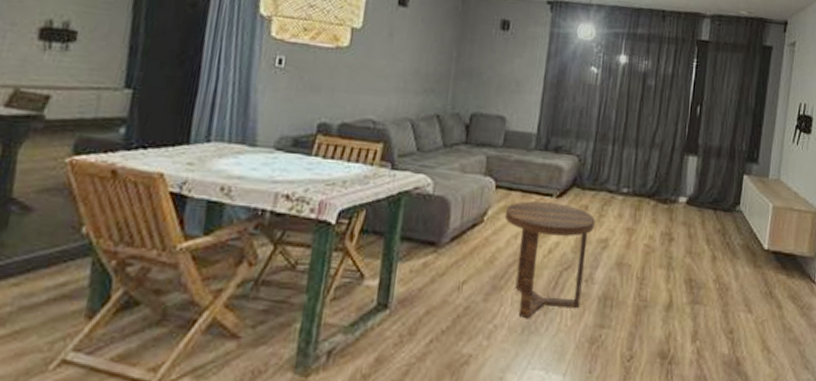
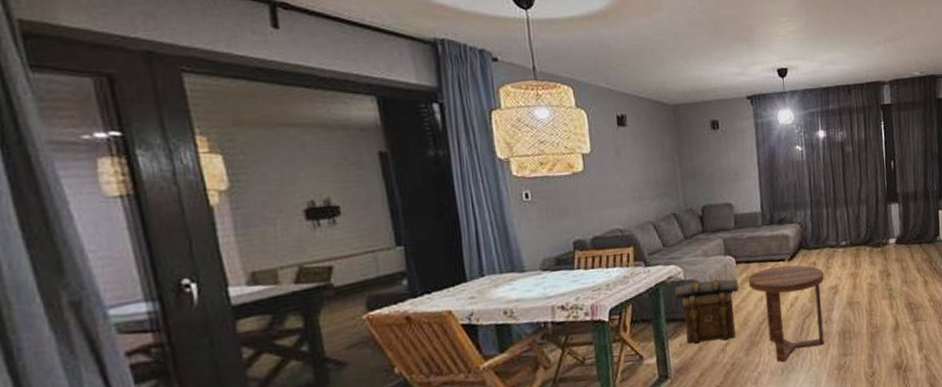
backpack: none [417,198,493,277] -> present [674,279,739,345]

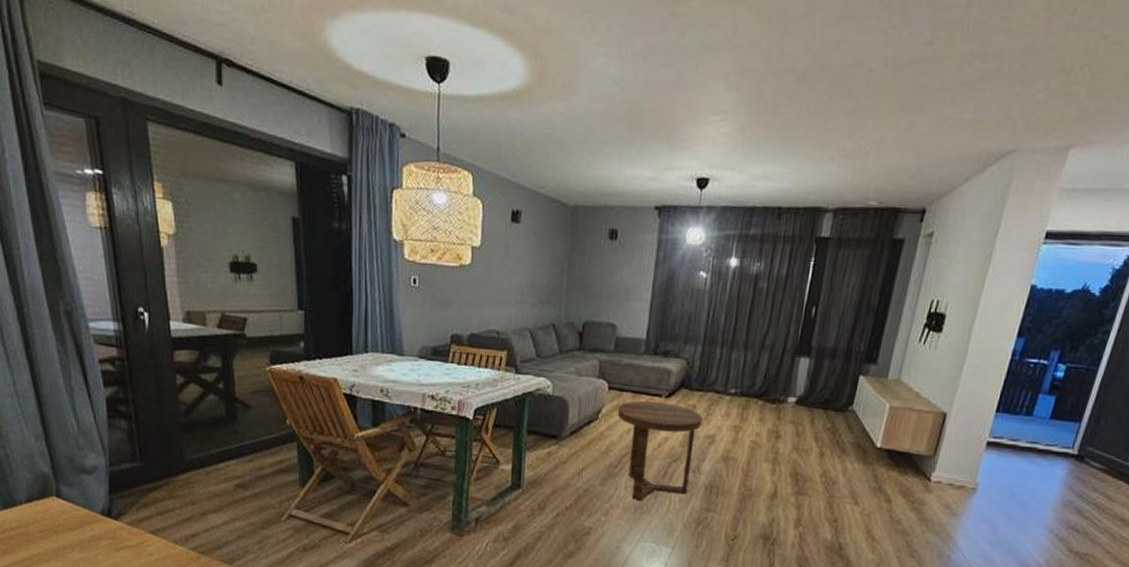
backpack: present [674,279,739,345] -> none [540,398,607,465]

